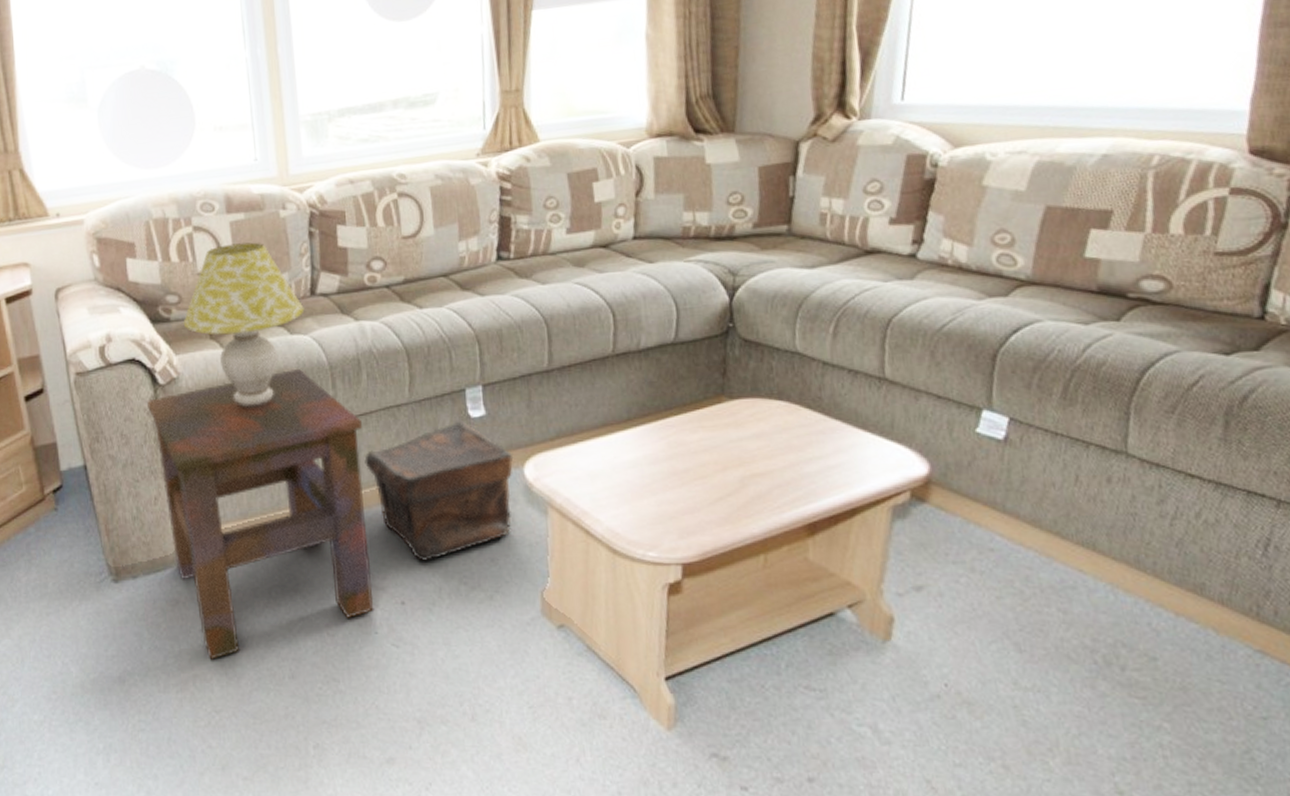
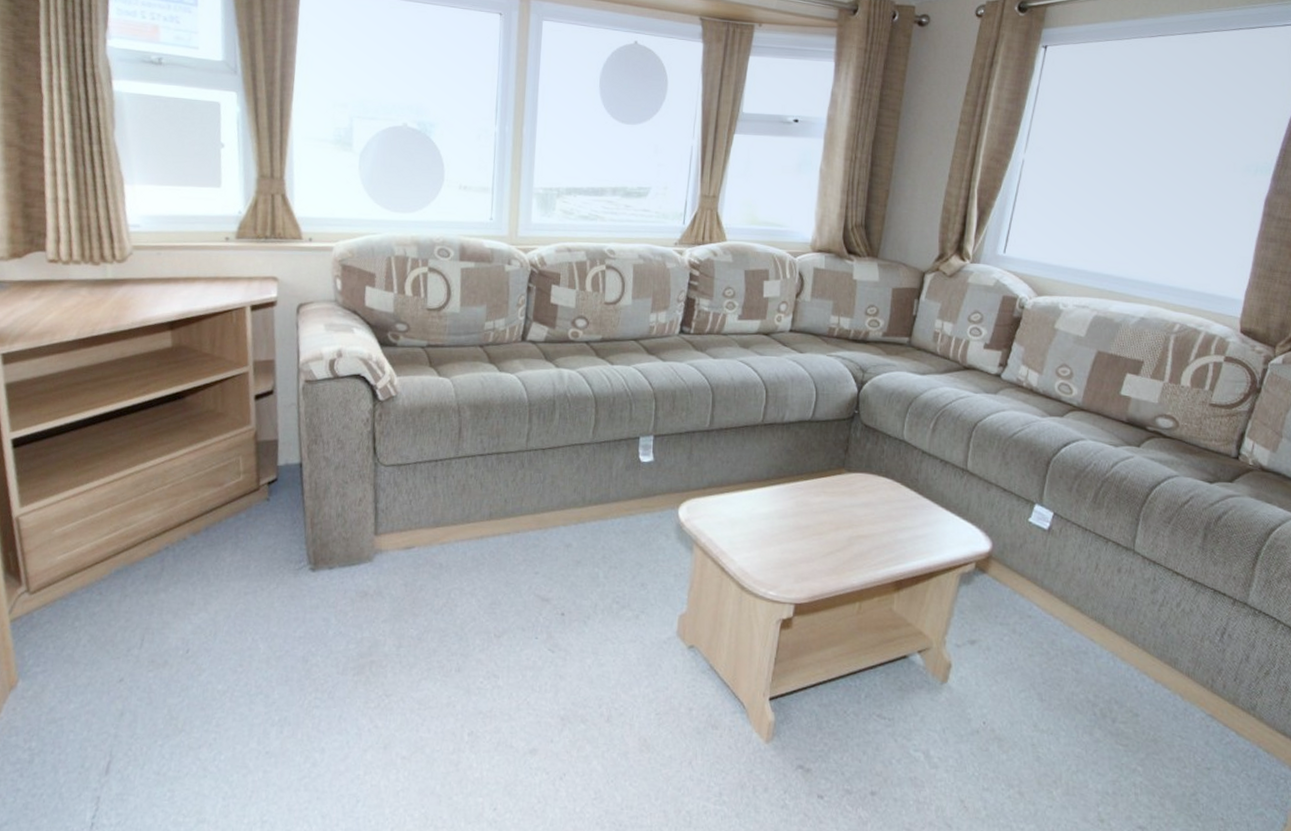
side table: present [146,368,374,660] -> none [365,401,549,649]
table lamp: present [183,242,305,407] -> none [407,287,515,430]
pouch: present [364,421,514,562] -> none [547,463,671,581]

